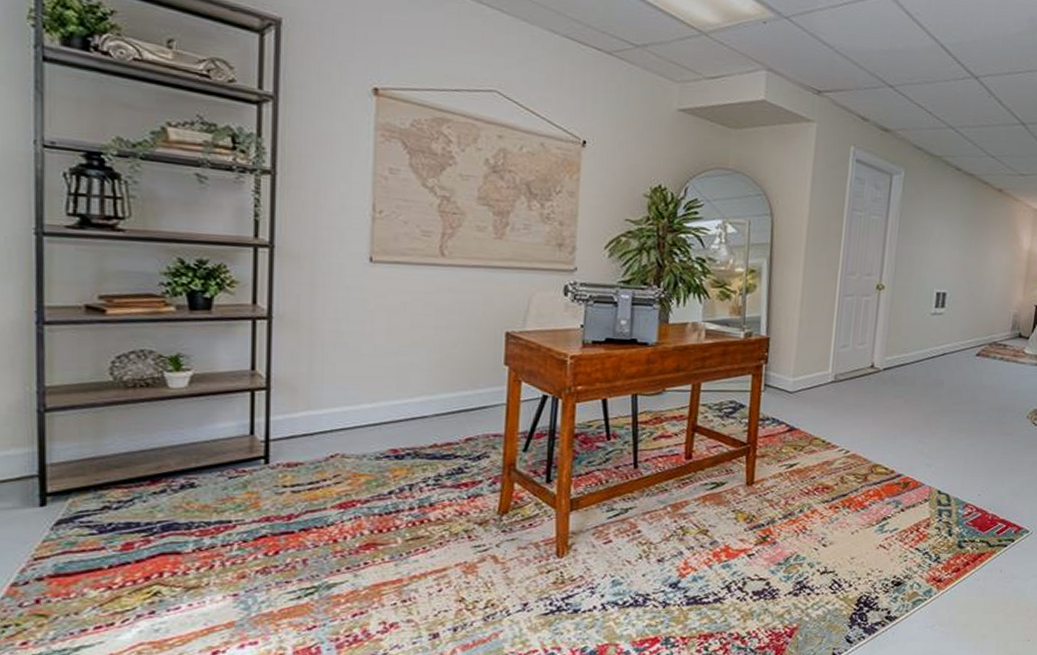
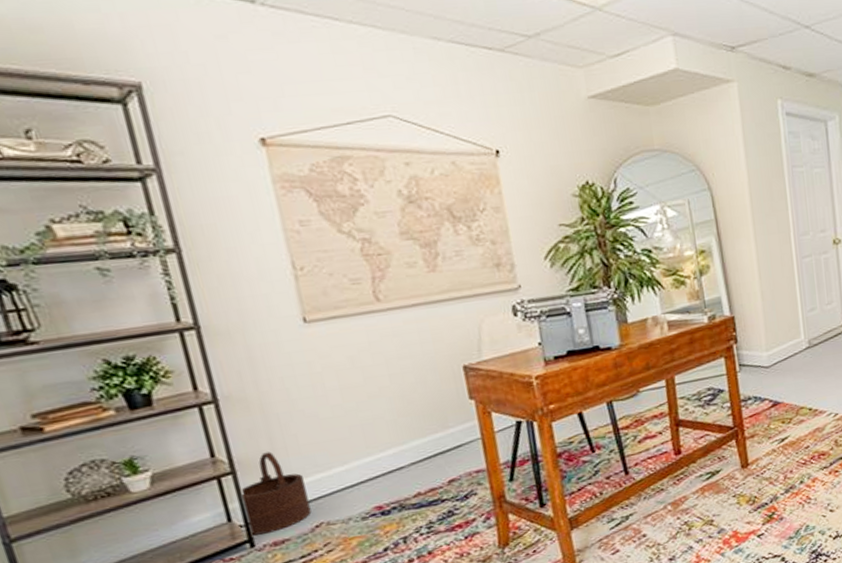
wooden bucket: none [268,375,331,454] -> present [239,451,312,536]

